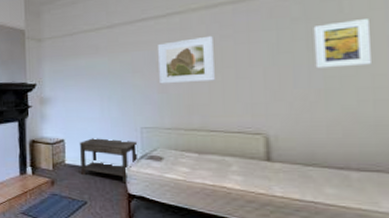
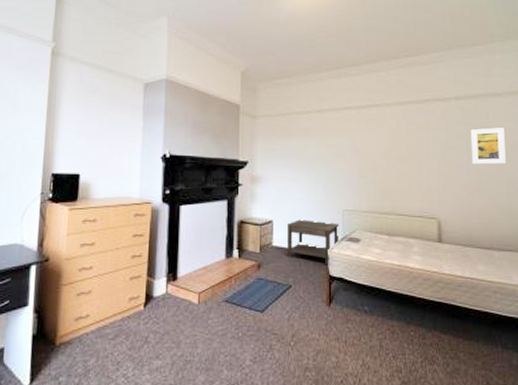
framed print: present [157,35,215,84] -> none [358,129,402,170]

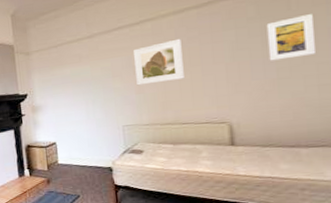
side table: present [286,219,340,265] -> none [69,138,122,176]
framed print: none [358,129,402,170] -> present [132,38,184,86]

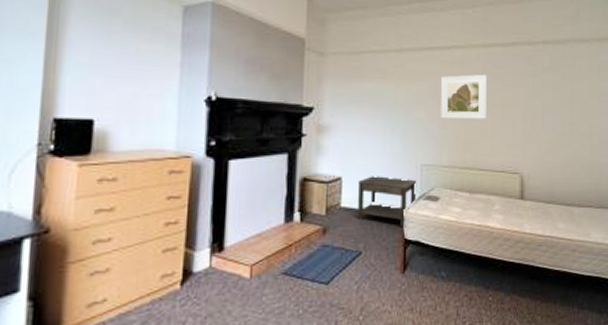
side table: none [69,138,122,176] -> present [357,176,417,228]
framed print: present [266,14,315,61] -> none [556,76,589,116]

